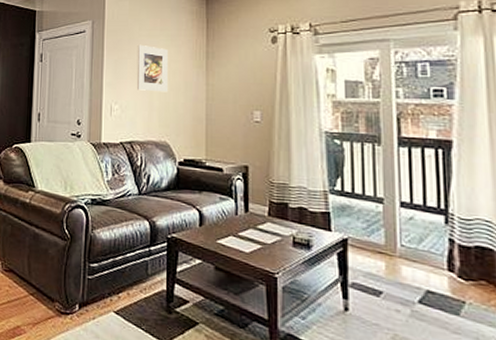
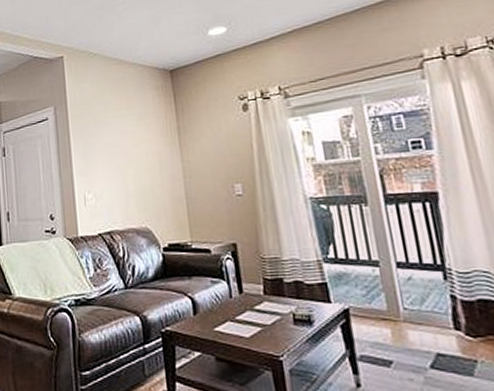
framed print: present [136,44,169,93] -> none [104,126,143,176]

